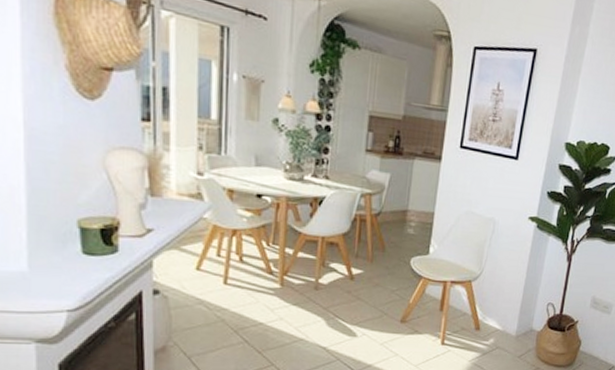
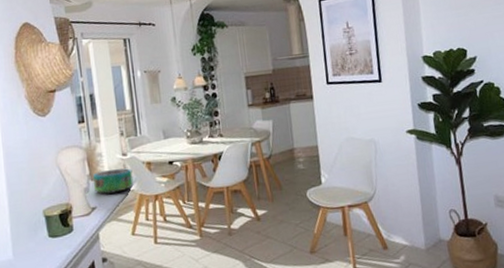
decorative bowl: none [152,187,208,218] -> present [92,168,134,195]

